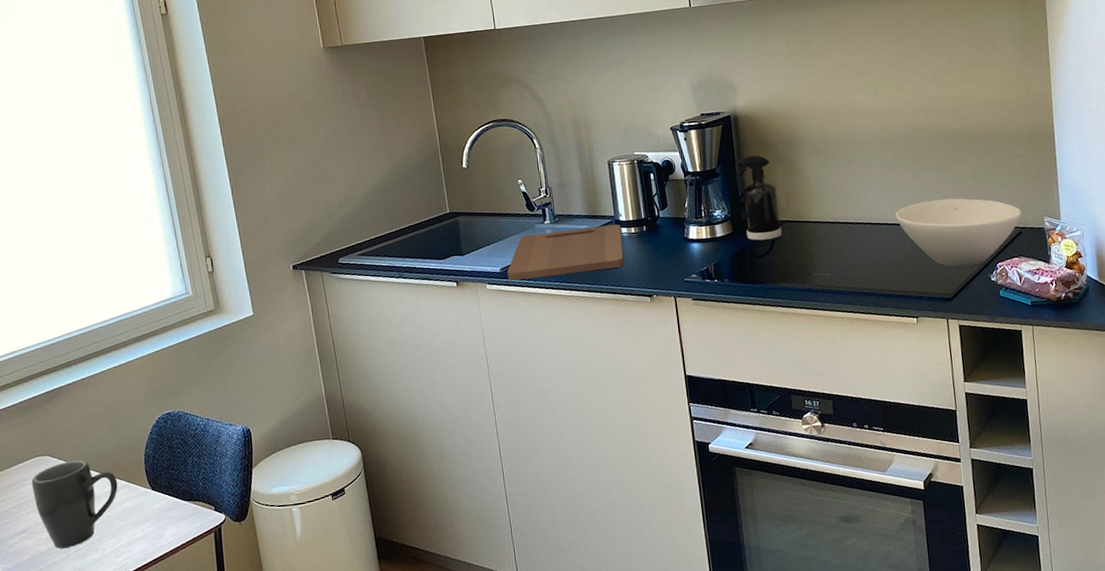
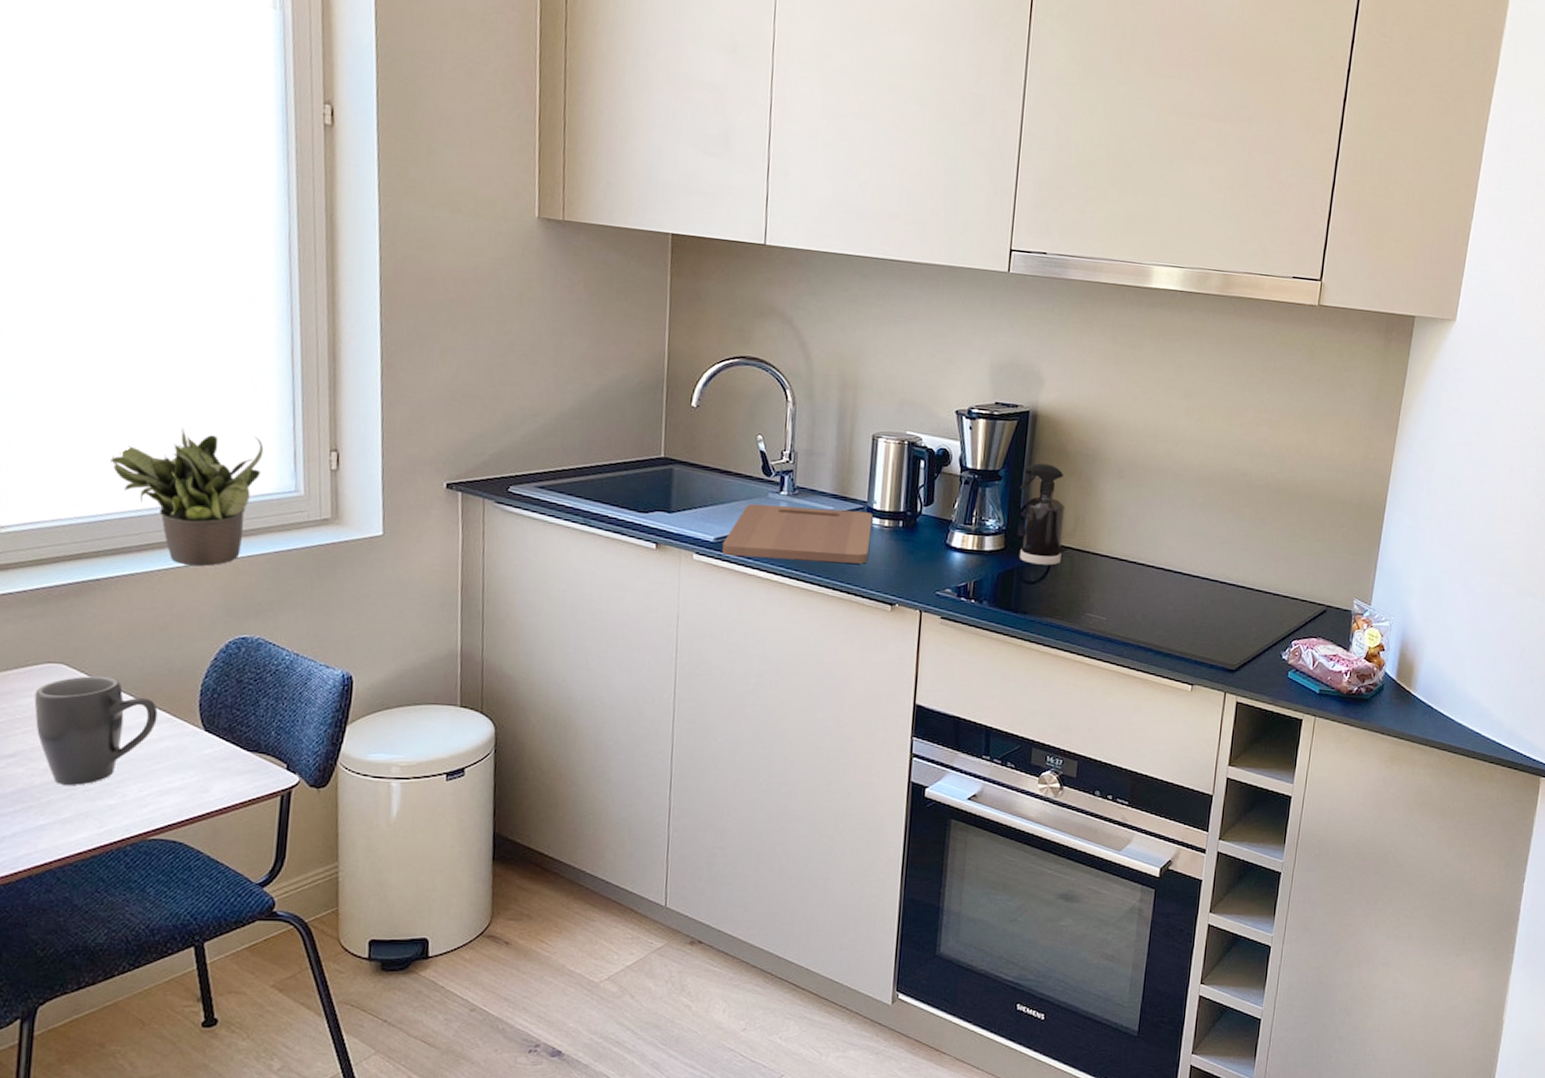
potted plant: none [56,257,160,365] -> present [110,428,264,566]
bowl: present [895,198,1022,267] -> none [1193,555,1331,639]

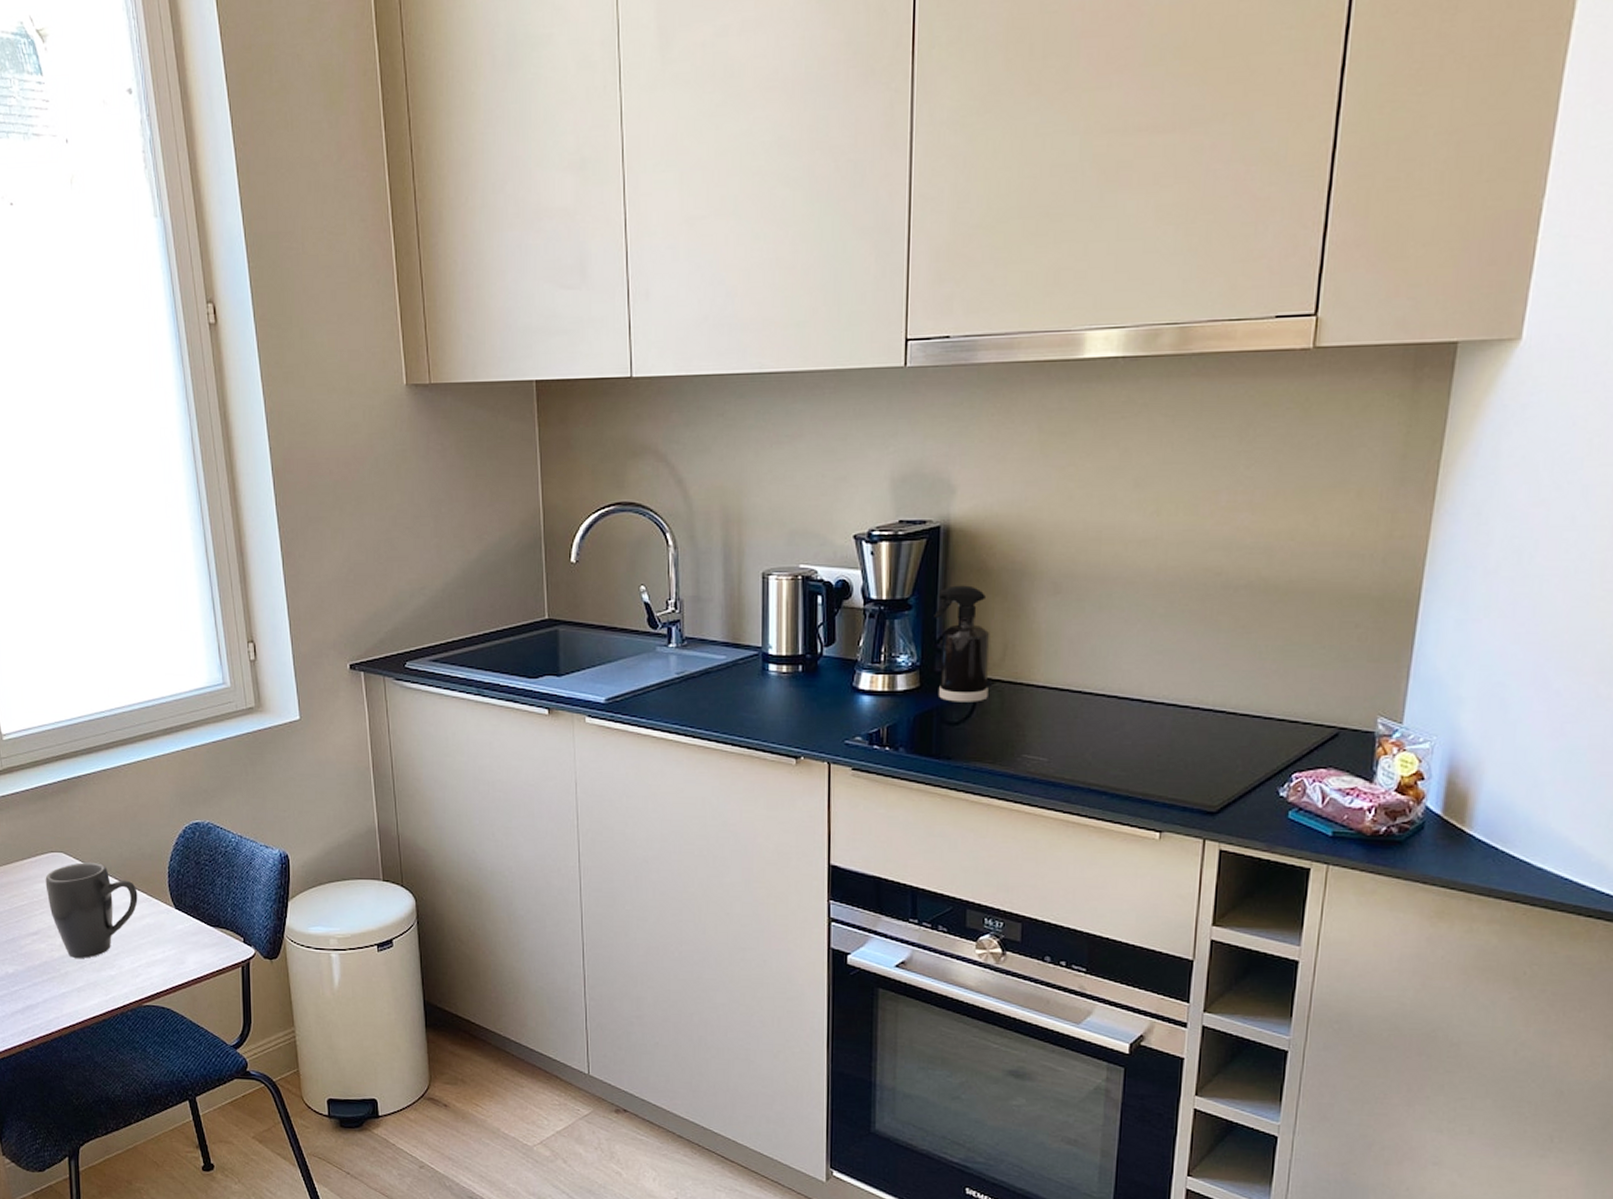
potted plant: present [110,428,264,566] -> none [76,633,194,759]
cutting board: present [722,504,873,564] -> none [614,658,769,717]

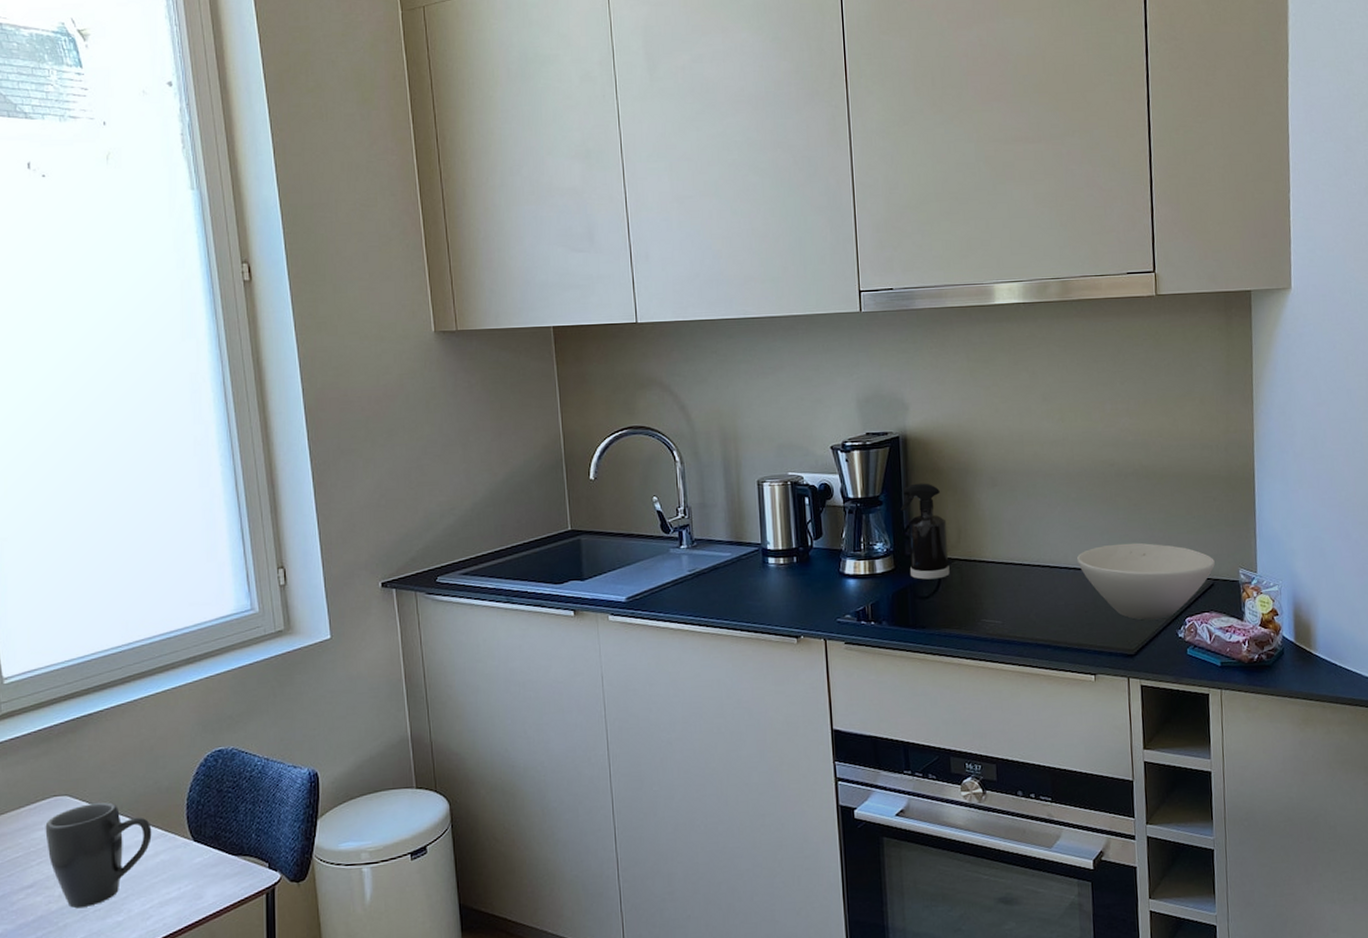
bowl: none [1155,674,1344,772] -> present [1077,542,1215,620]

